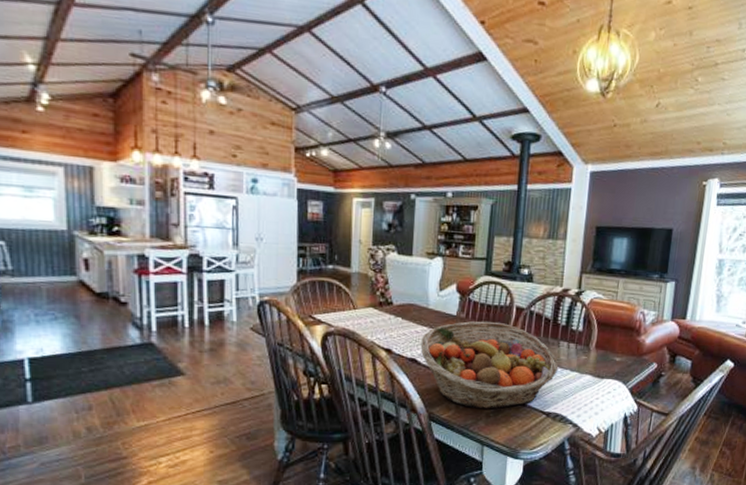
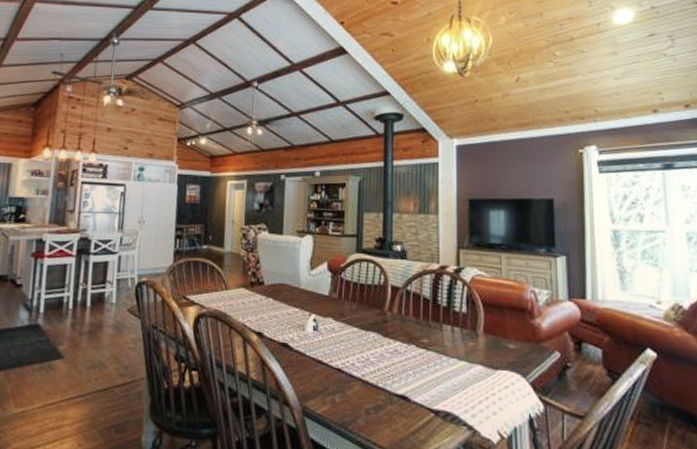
fruit basket: present [420,321,559,410] -> none [292,301,444,405]

